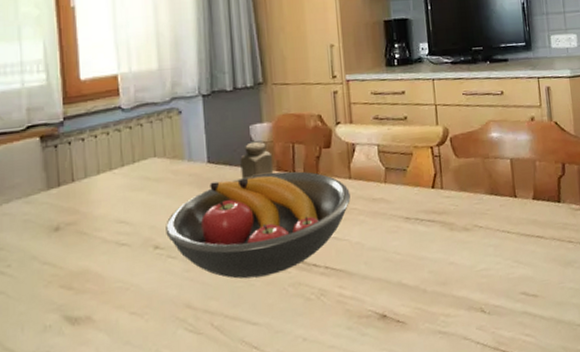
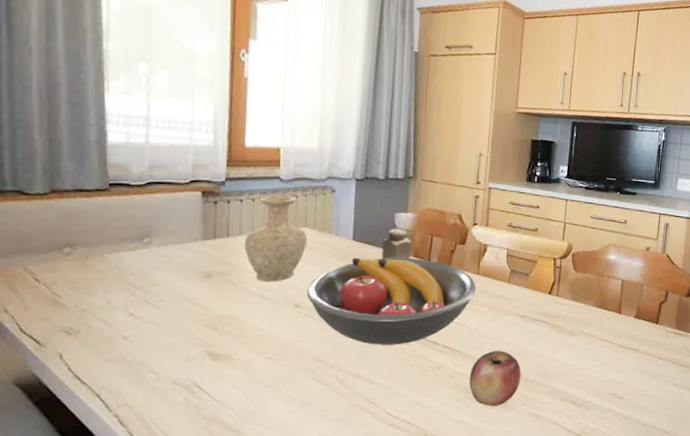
vase: none [91,125,159,226] -> present [244,195,307,282]
apple: none [359,262,418,330] -> present [469,351,521,406]

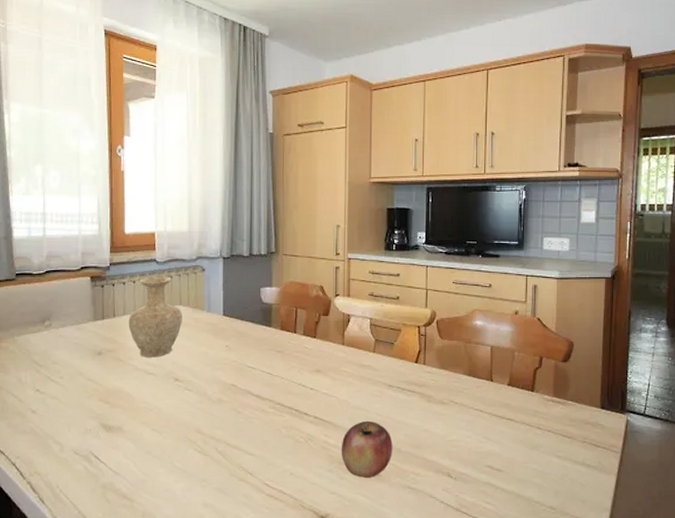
fruit bowl: present [307,258,476,345] -> none [185,331,342,416]
salt shaker: present [381,228,412,260] -> none [250,302,278,334]

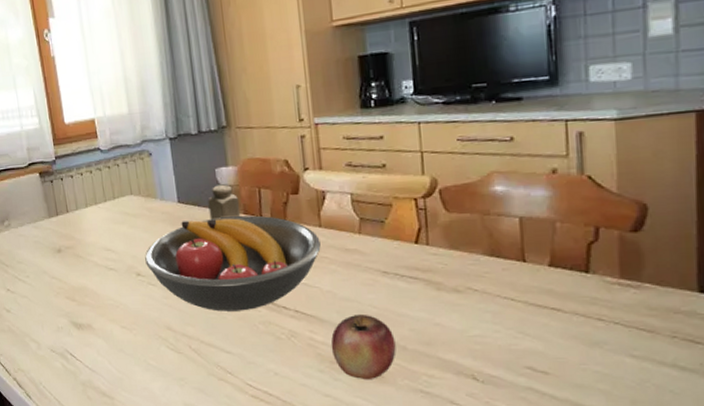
vase: present [128,276,182,357] -> none [81,165,136,253]
fruit bowl: none [185,331,342,416] -> present [145,215,321,312]
salt shaker: none [250,302,278,334] -> present [208,184,241,221]

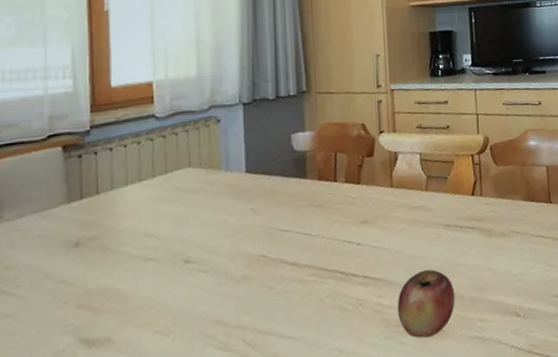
fruit bowl: present [145,215,321,312] -> none [198,180,392,292]
salt shaker: present [208,184,241,221] -> none [280,150,315,190]

